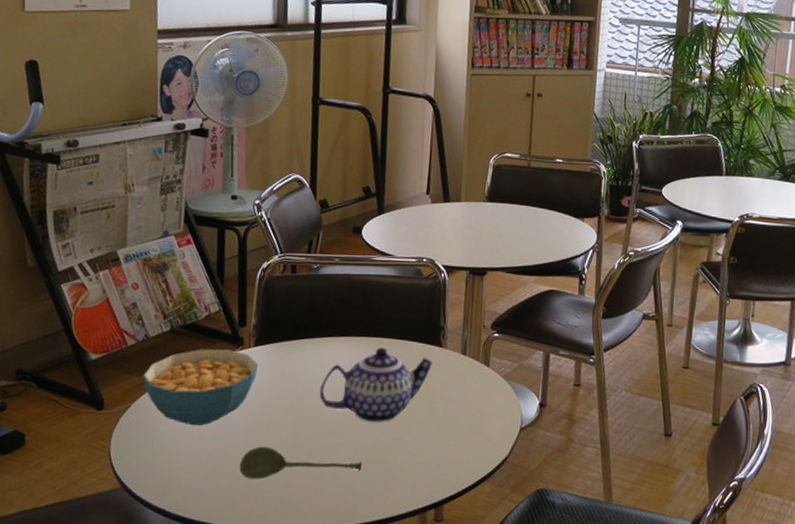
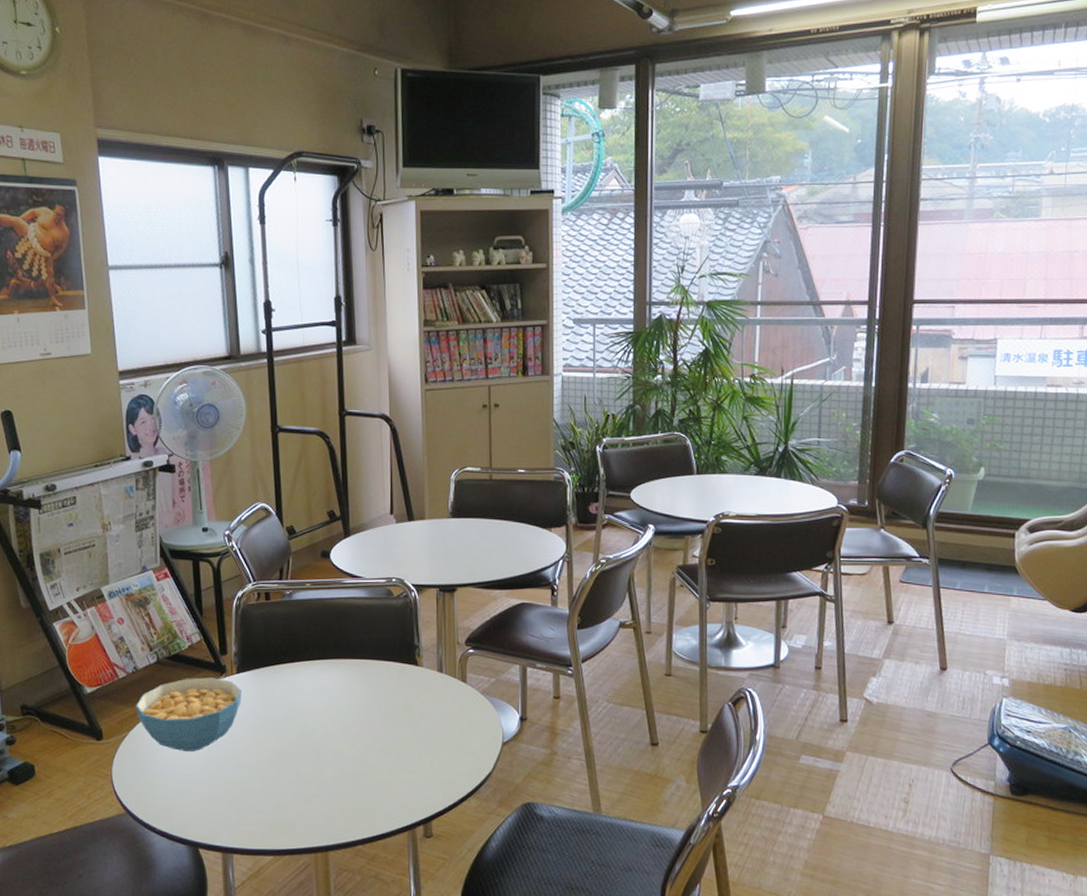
soupspoon: present [239,446,363,480] -> none [233,769,350,801]
teapot: present [319,347,432,422] -> none [302,668,410,742]

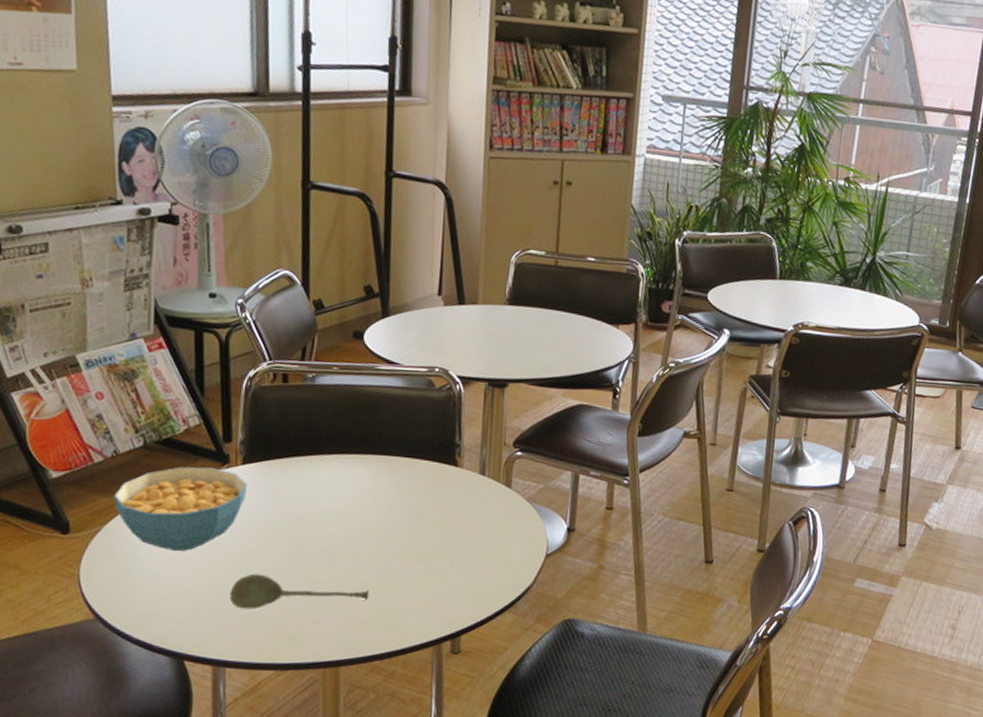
soupspoon: none [233,769,350,801] -> present [229,573,370,610]

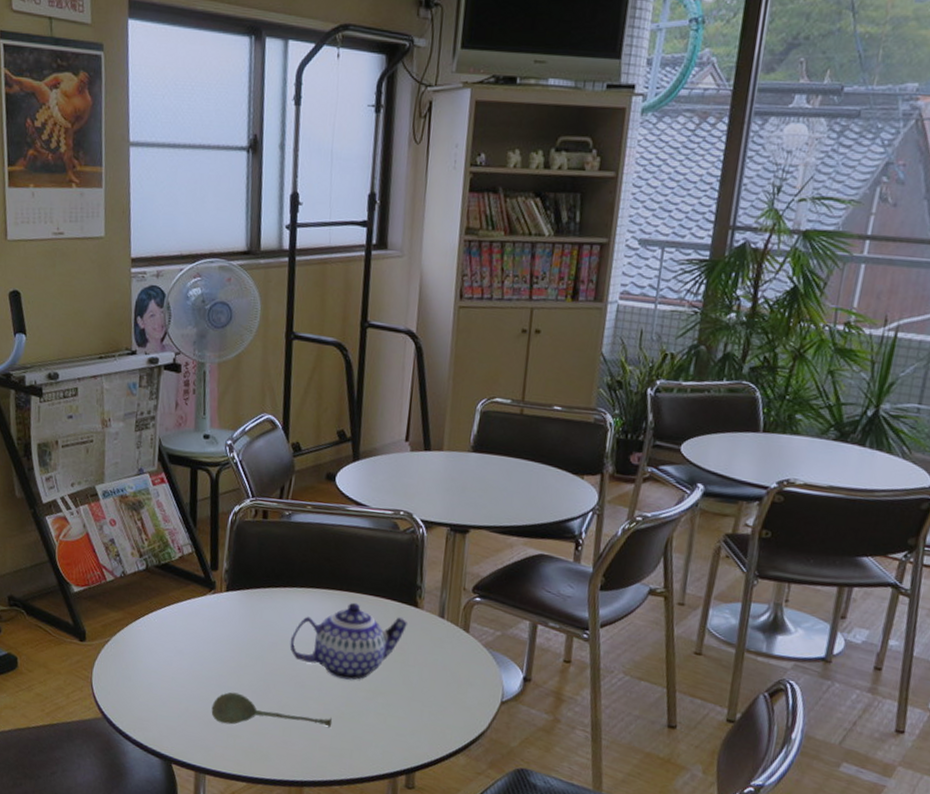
cereal bowl: present [114,466,247,552] -> none [121,589,229,666]
teapot: none [318,466,447,548] -> present [290,602,407,680]

